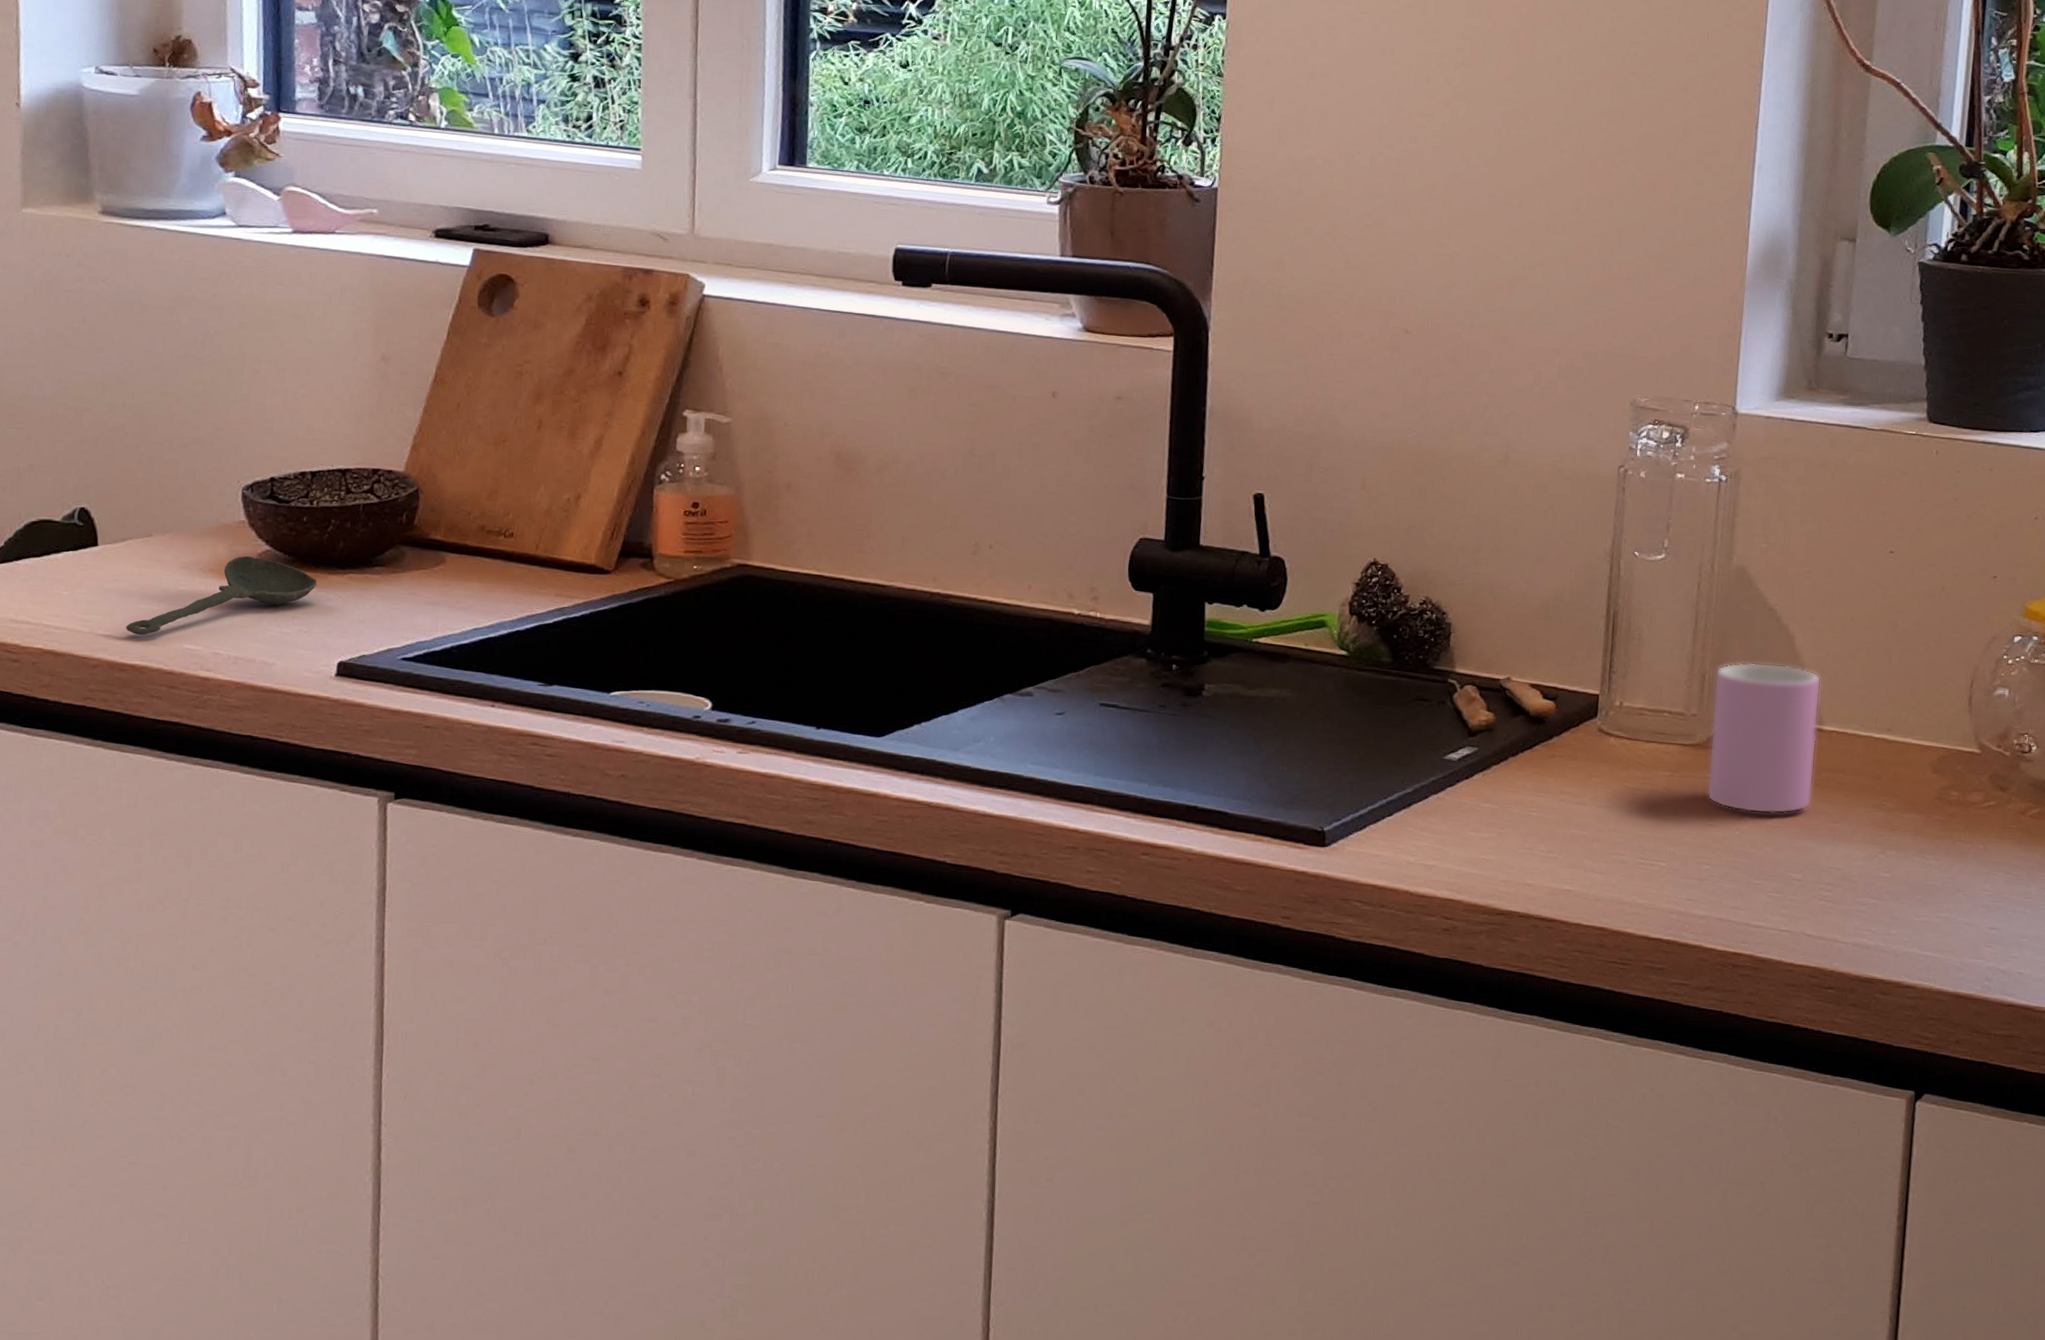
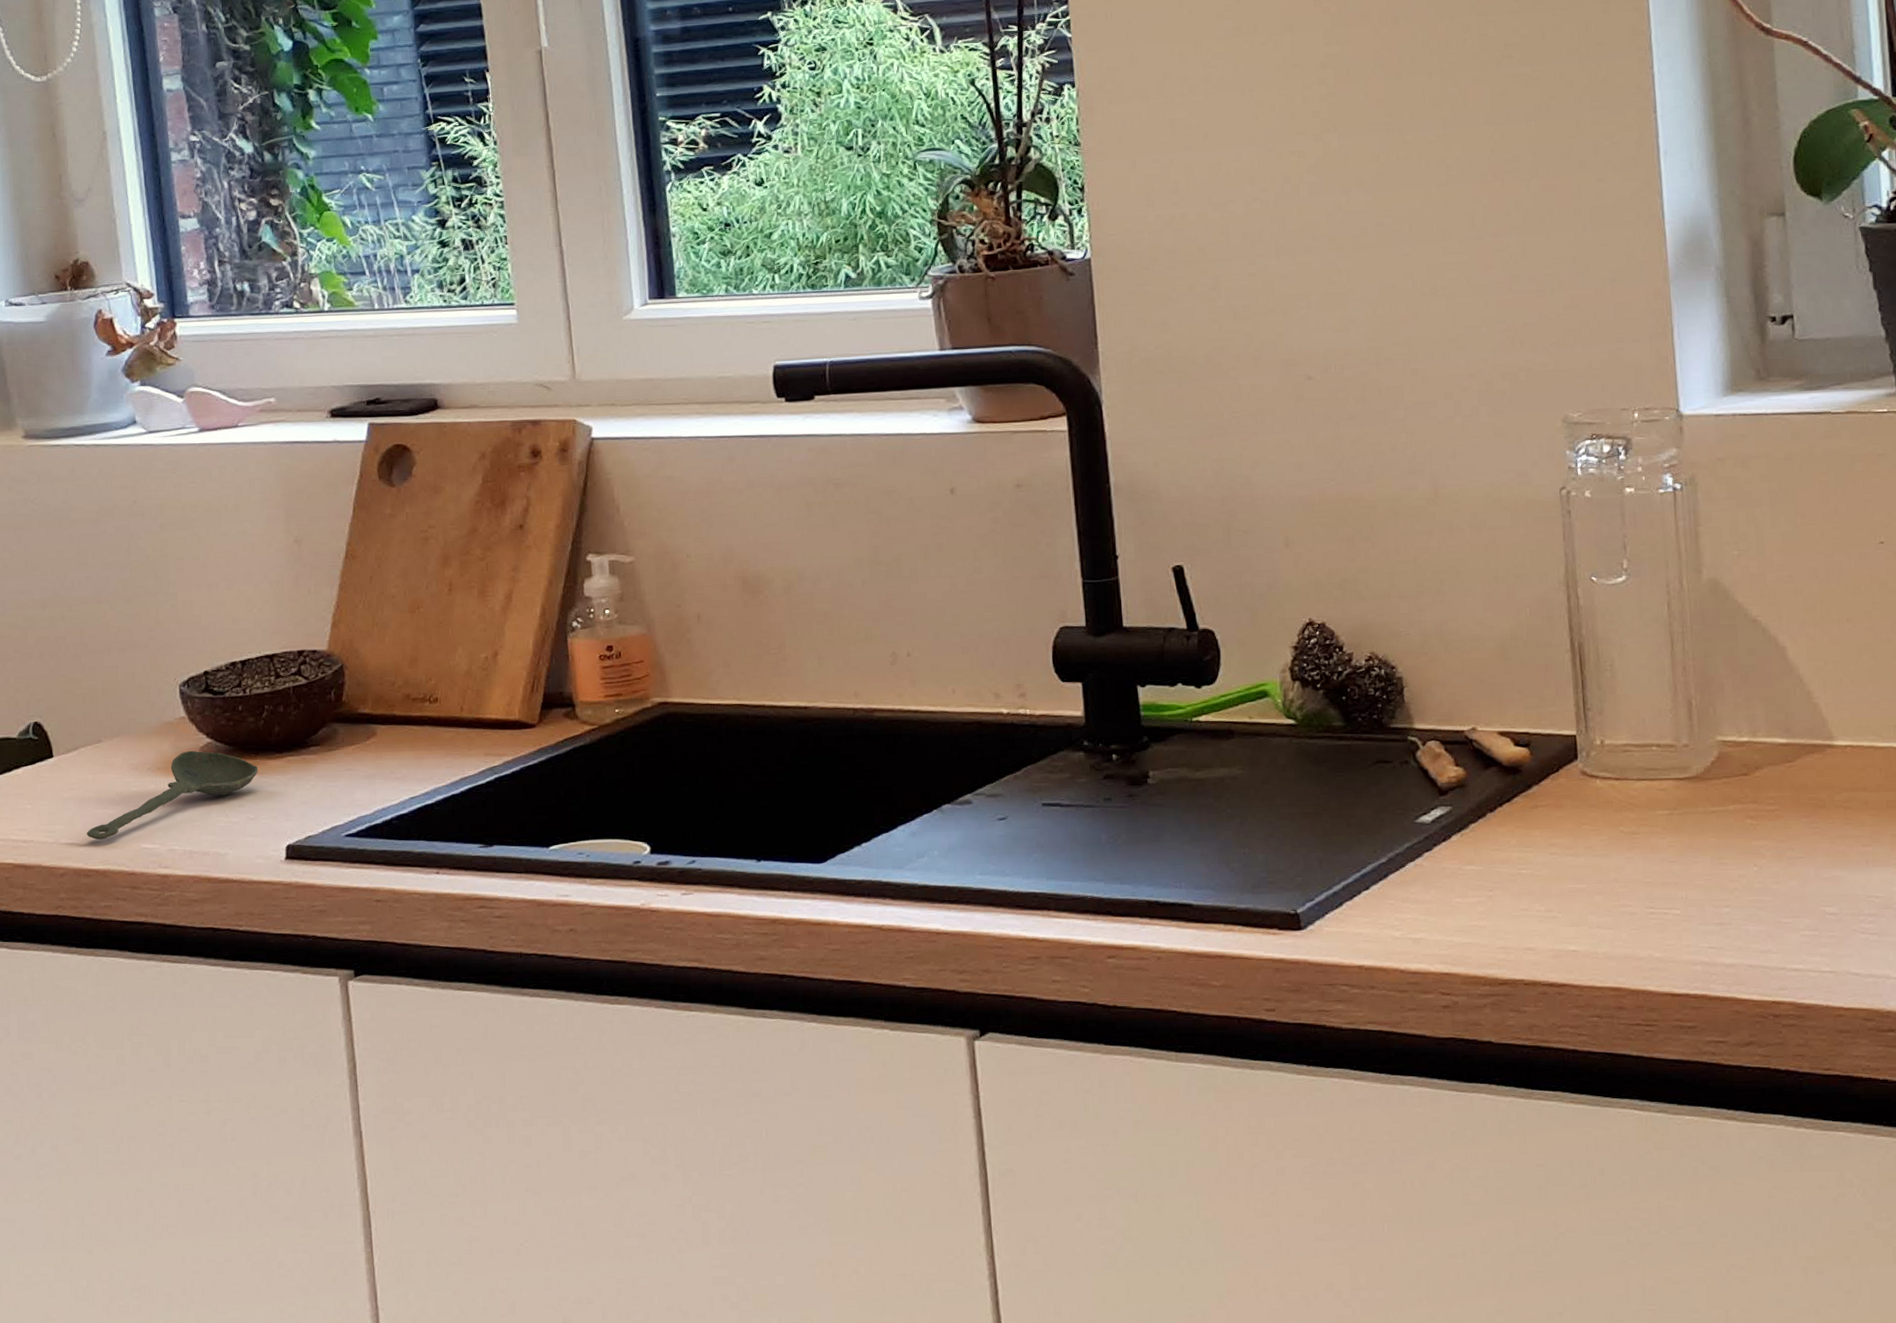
cup: present [1707,662,1821,814] -> none [1702,679,1835,845]

